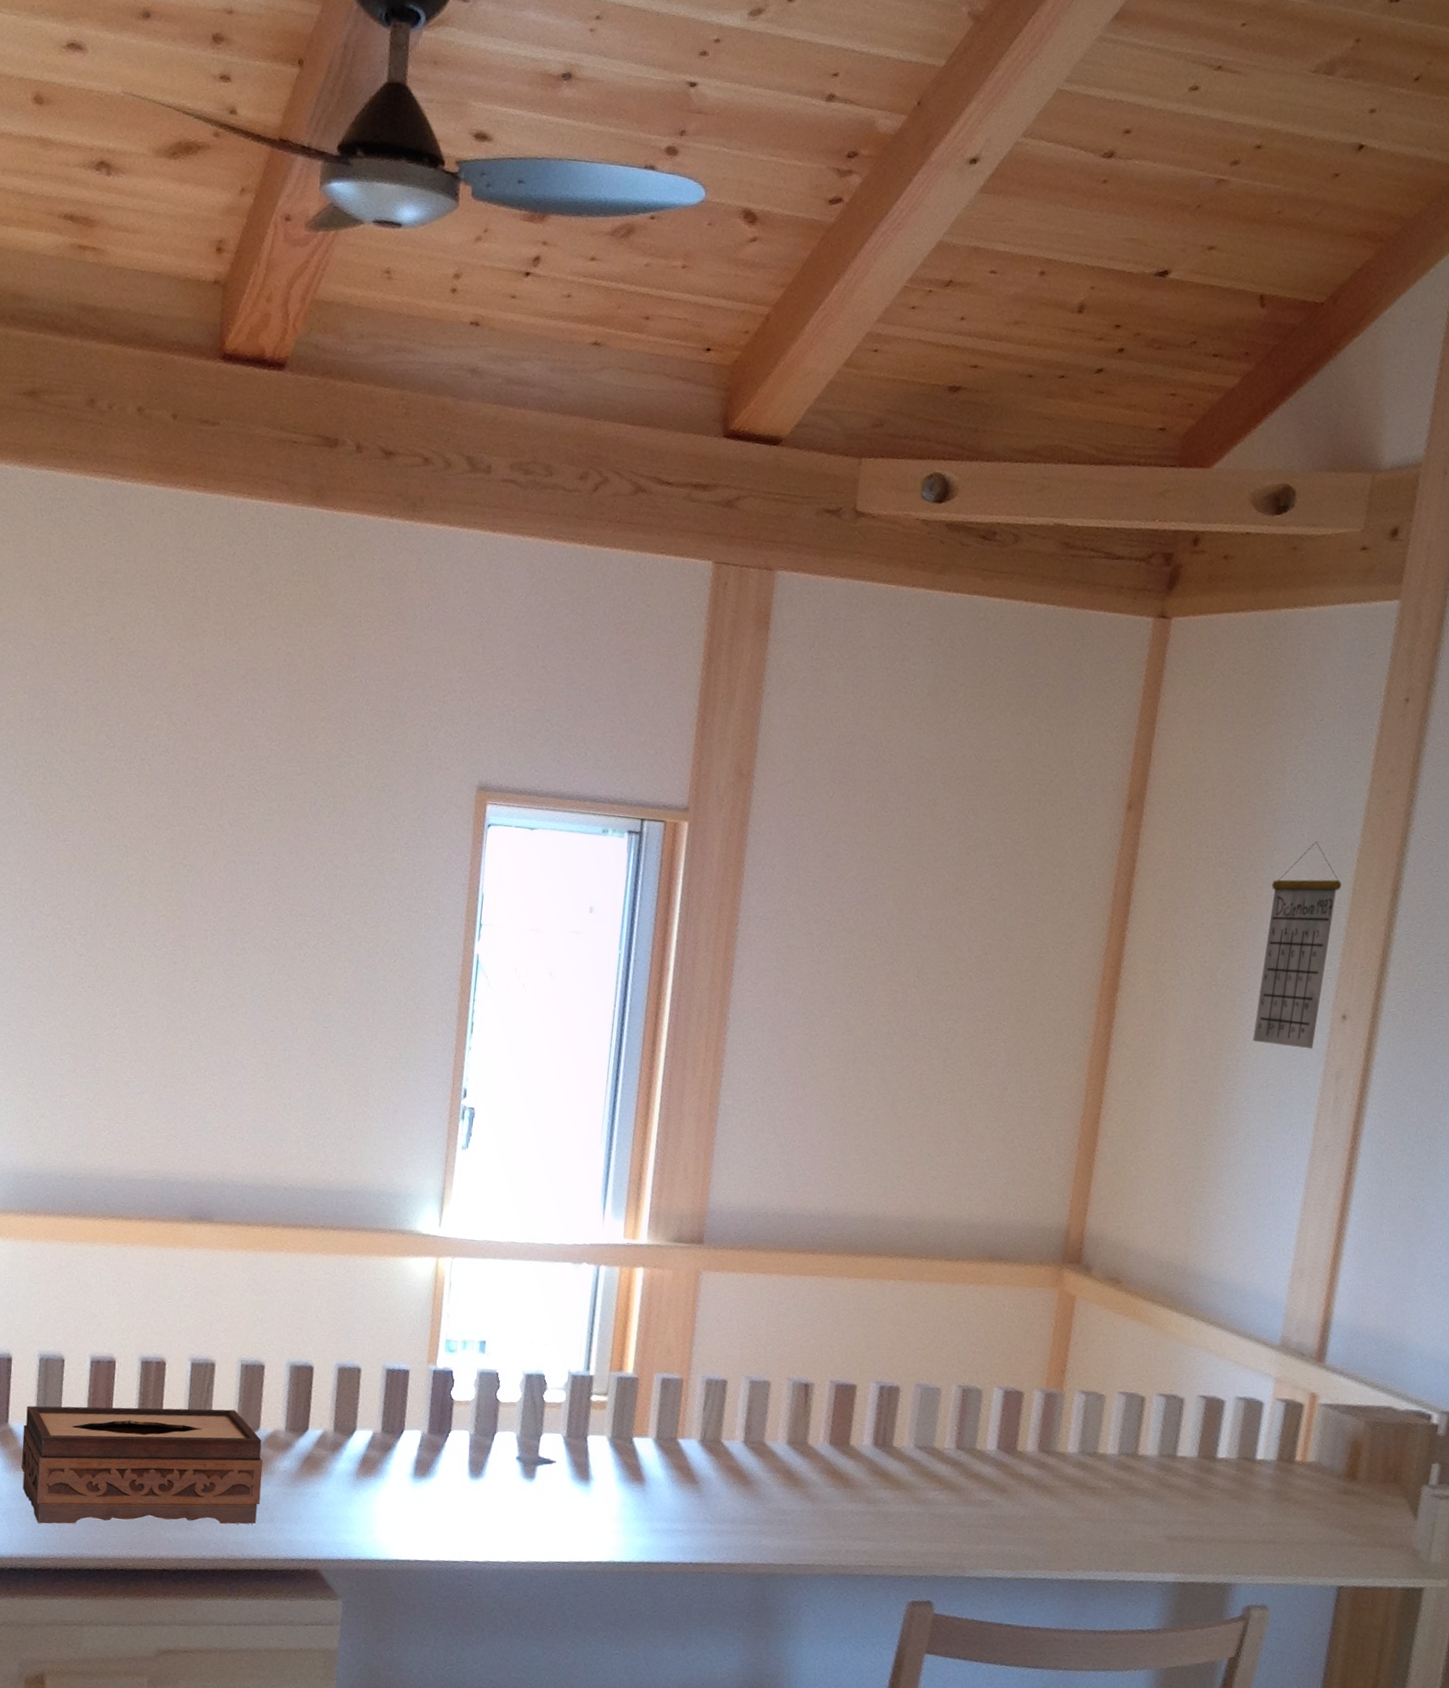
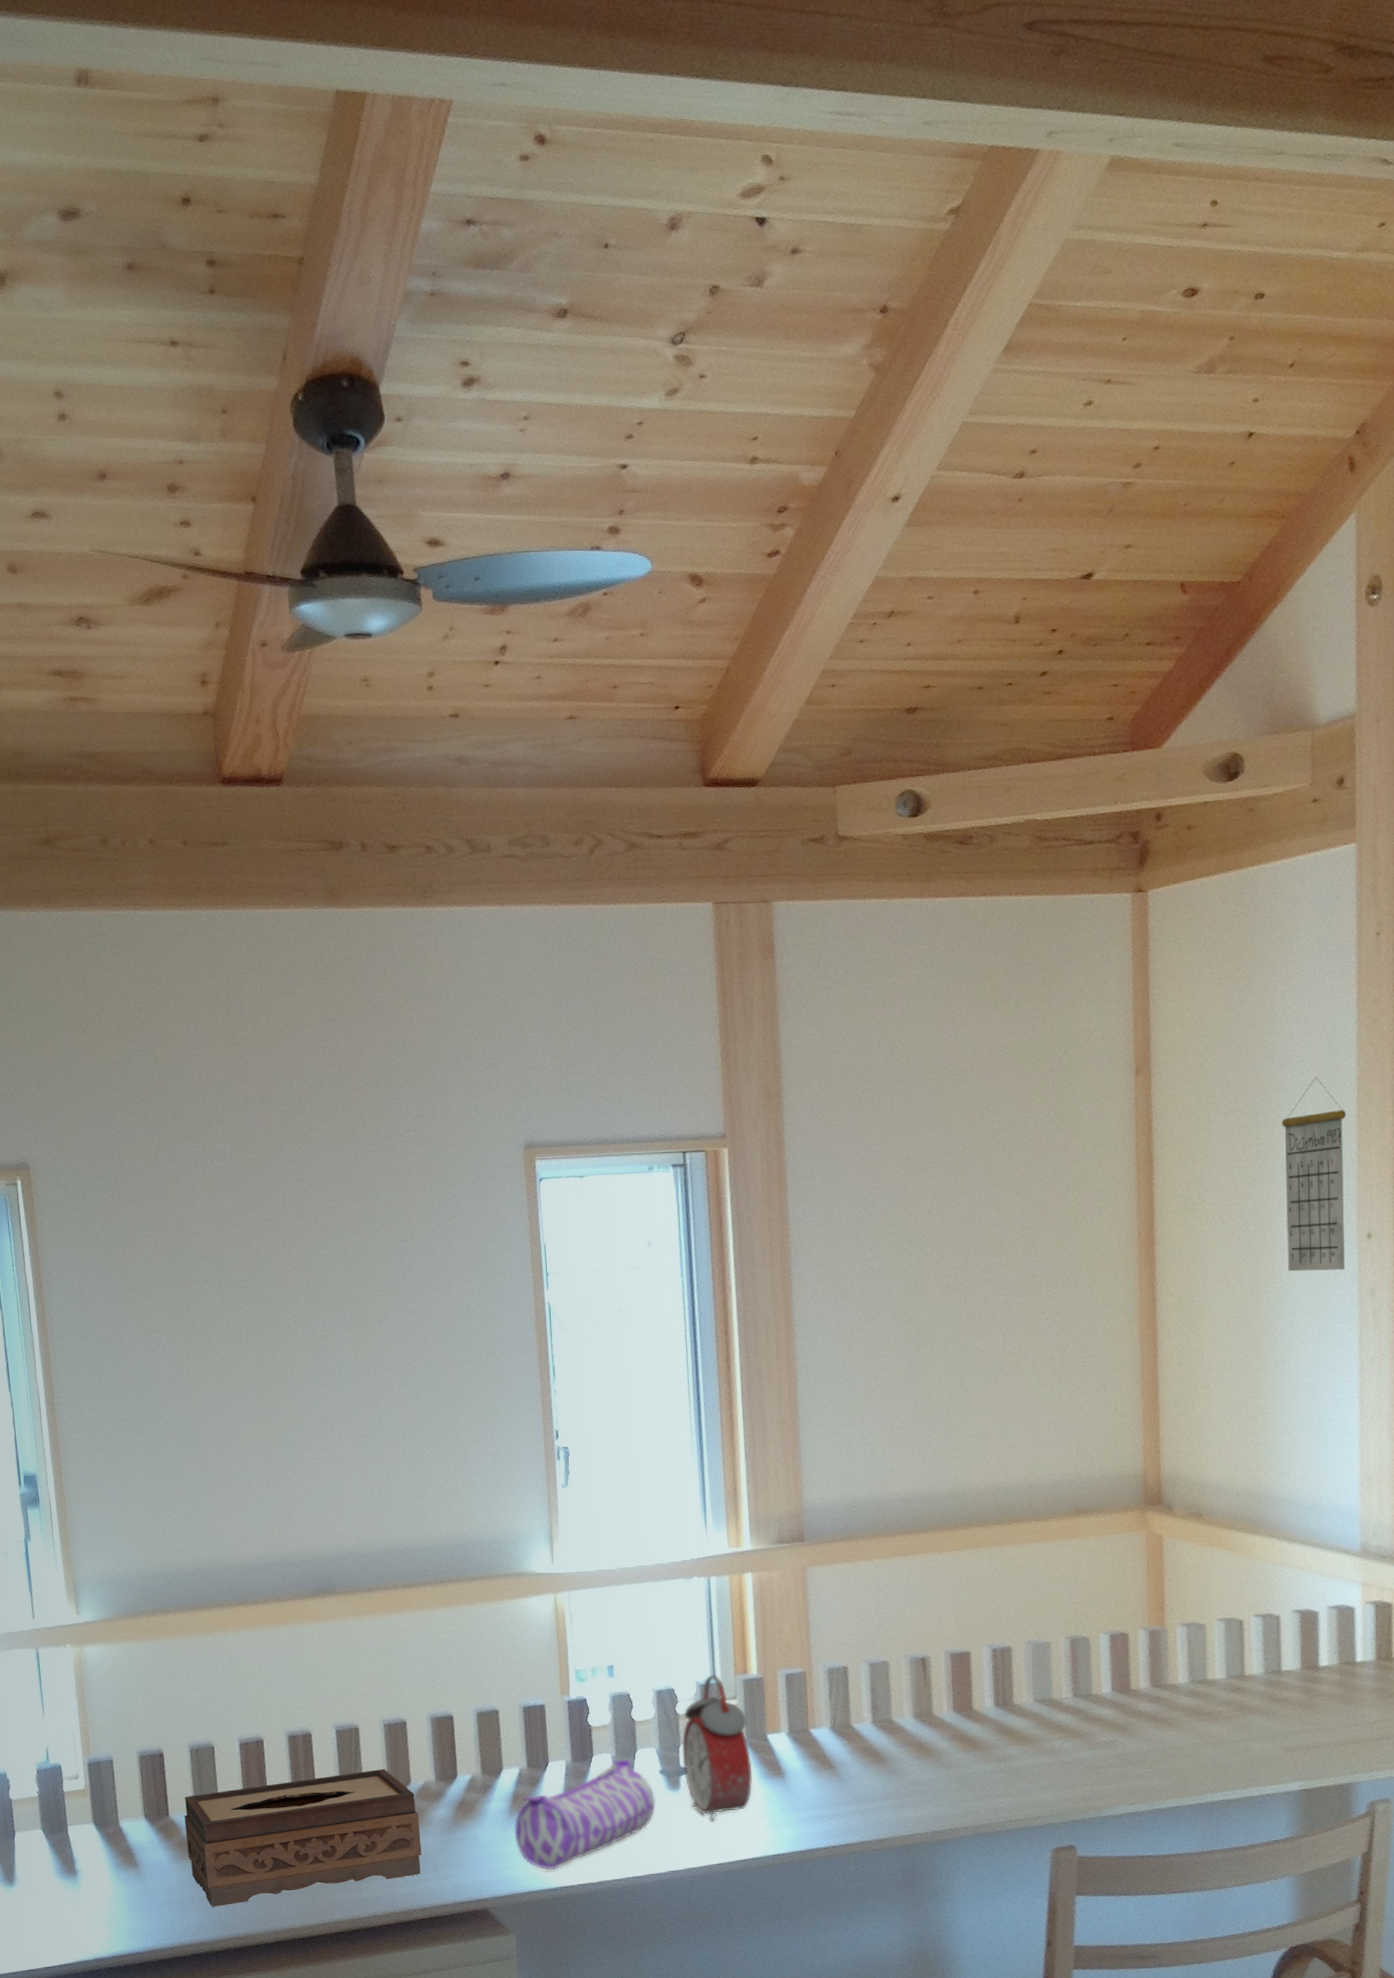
pencil case: none [357,1438,508,1542] -> present [514,1759,656,1870]
alarm clock: none [541,1367,615,1517] -> present [681,1675,753,1821]

